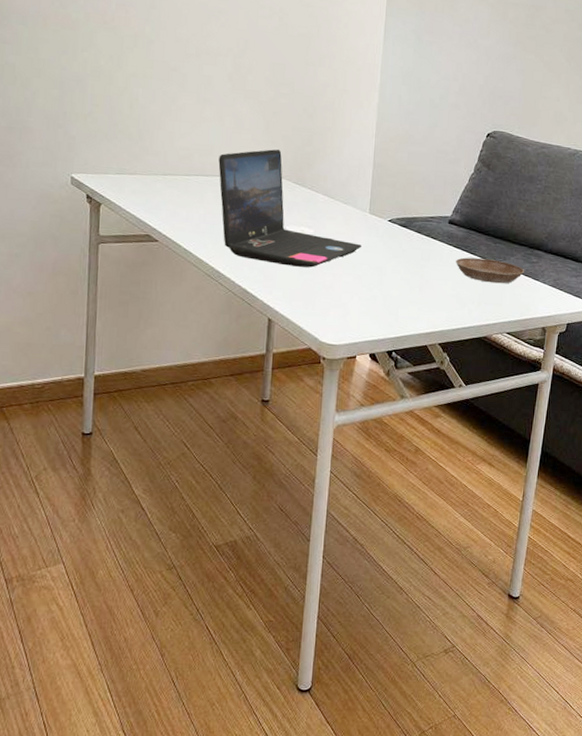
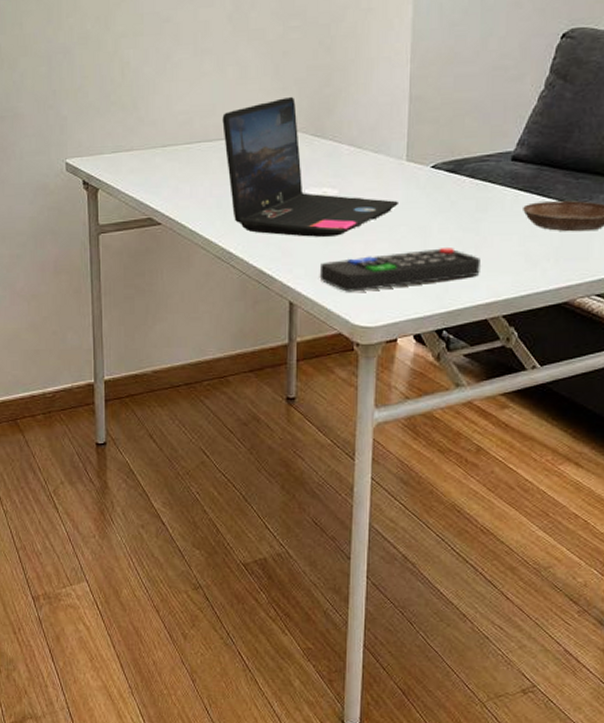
remote control: none [294,285,423,315] -> present [319,248,480,292]

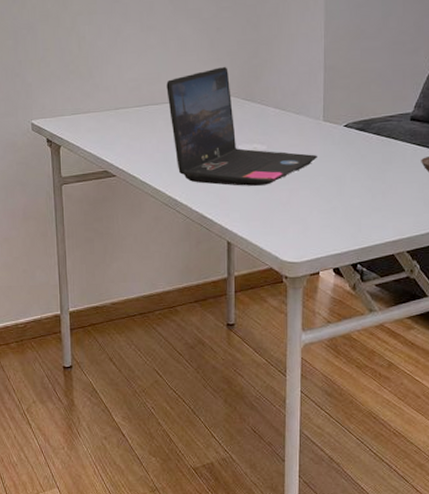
remote control: present [319,248,480,292] -> none [252,194,387,233]

